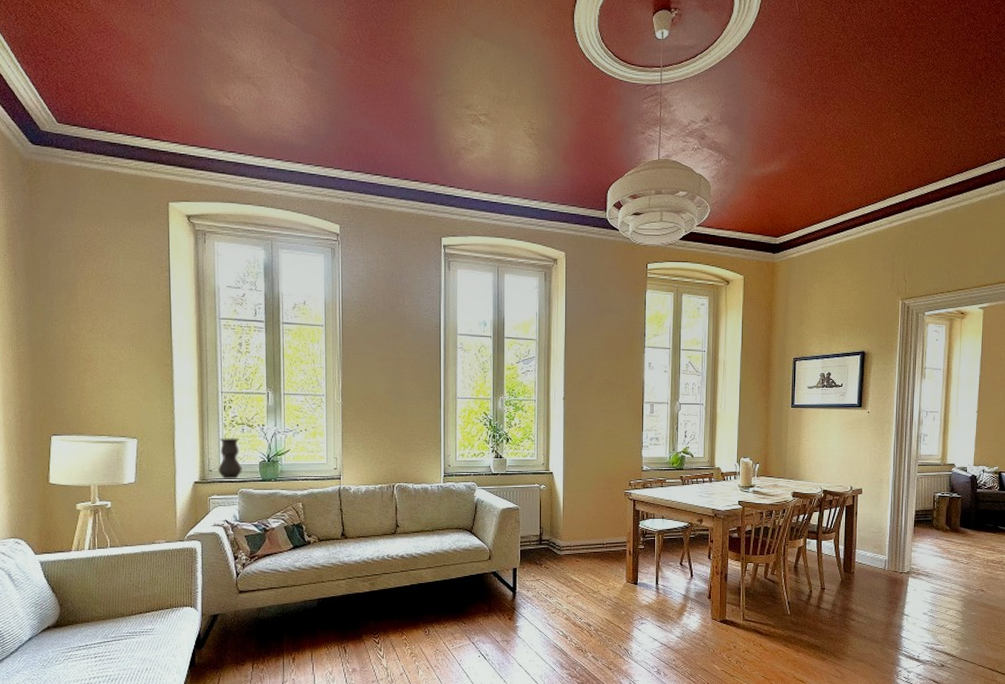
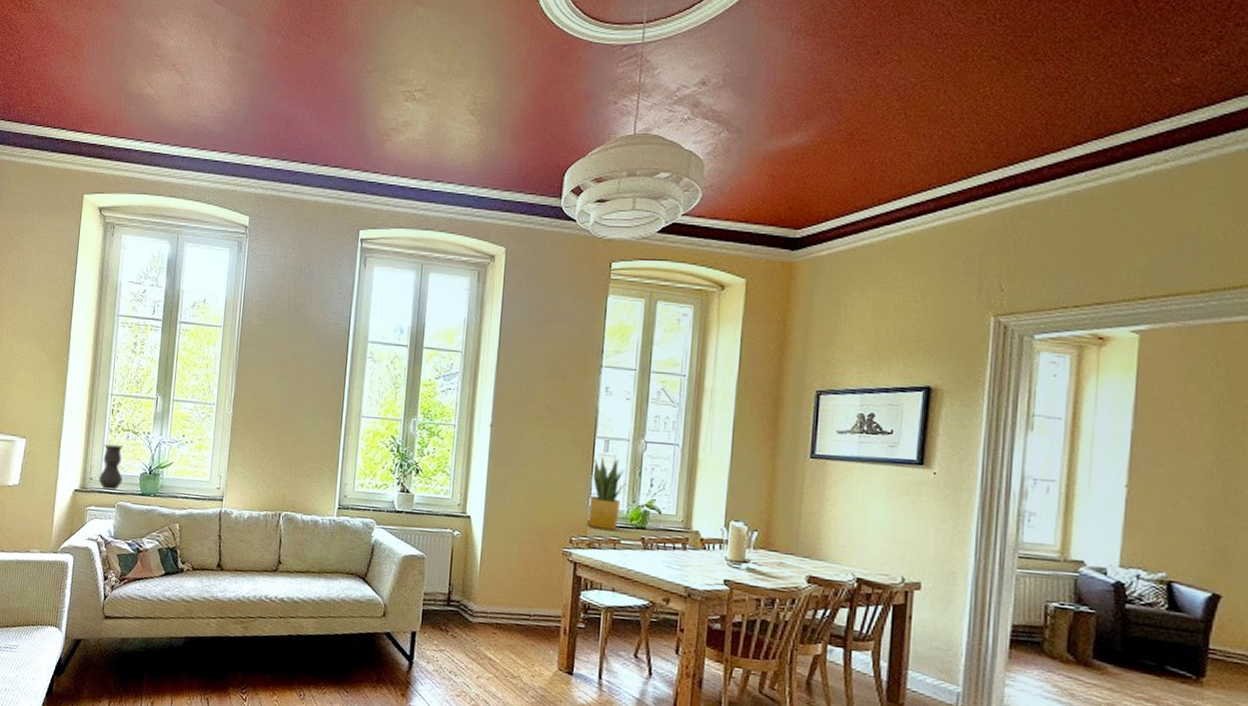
planter: none [640,416,668,473] -> present [586,455,627,530]

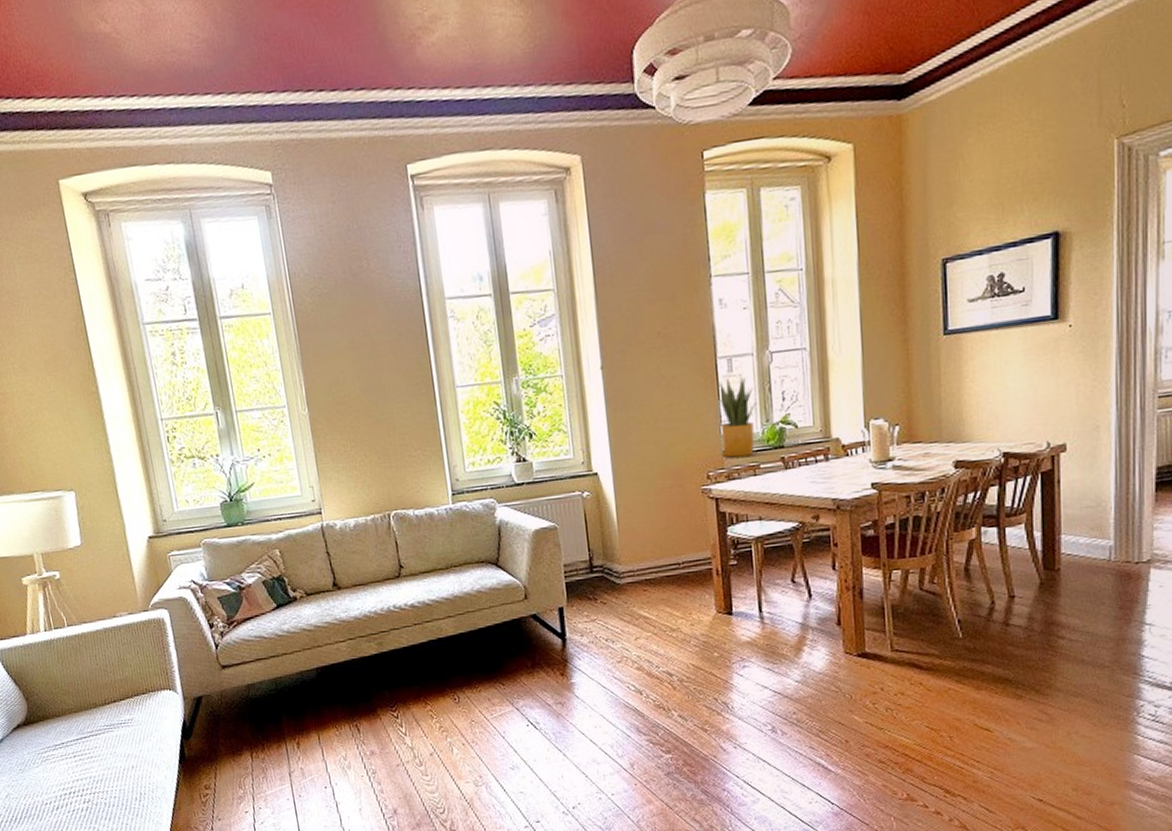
vase: present [98,444,123,491] -> none [169,475,202,530]

